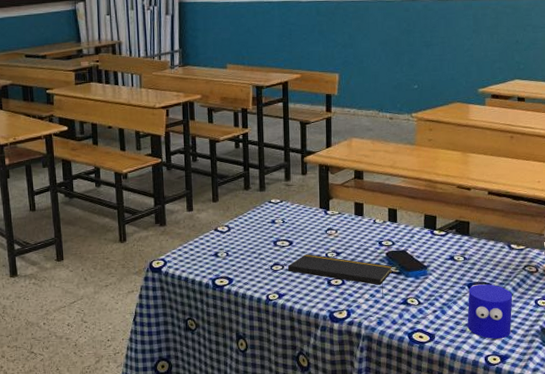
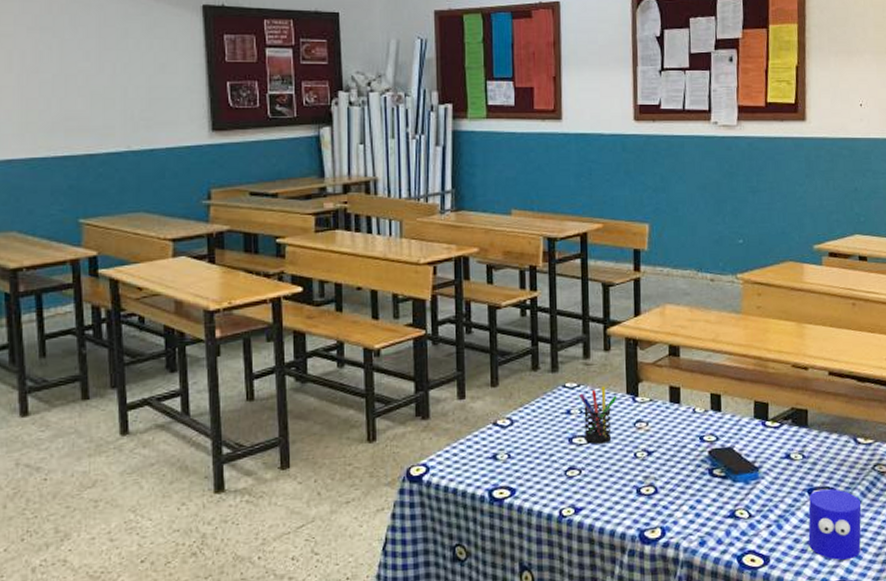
pen holder: none [282,202,312,246] -> present [579,386,617,444]
notepad: present [287,253,392,297] -> none [586,453,716,509]

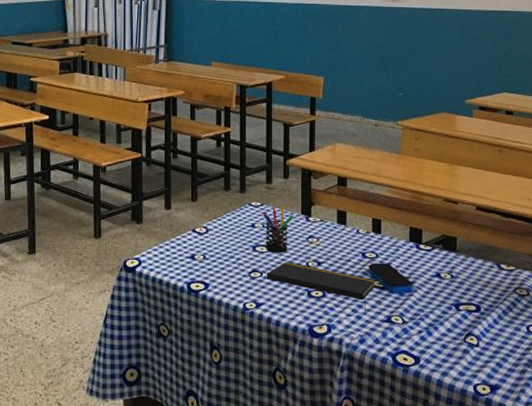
notepad: none [586,453,716,509] -> present [266,261,375,313]
cup: present [808,488,862,560] -> none [454,305,503,366]

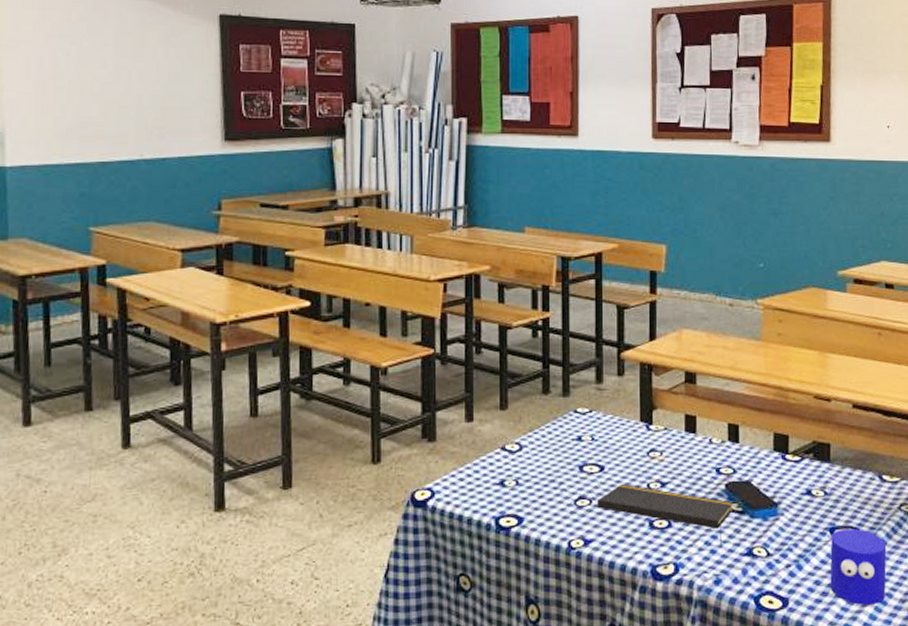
pen holder: present [262,206,294,253] -> none [591,412,631,473]
cup: none [454,305,503,366] -> present [830,528,887,605]

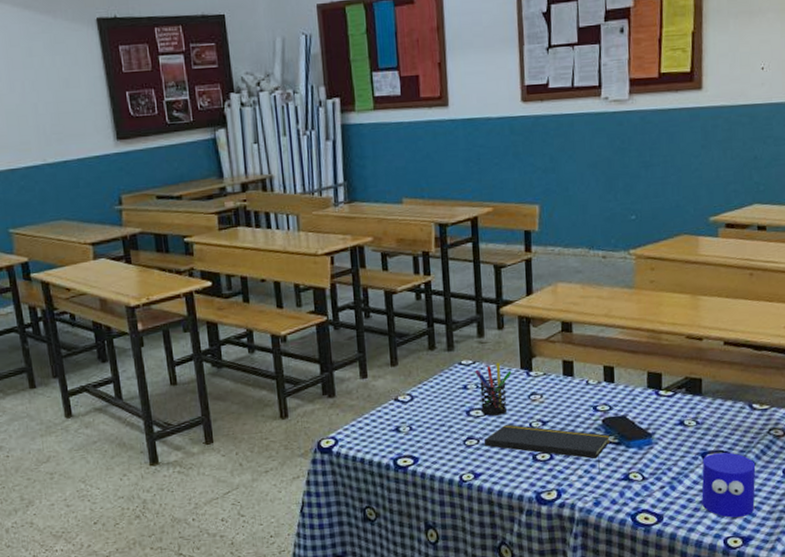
pen holder: none [591,412,631,473] -> present [475,362,512,416]

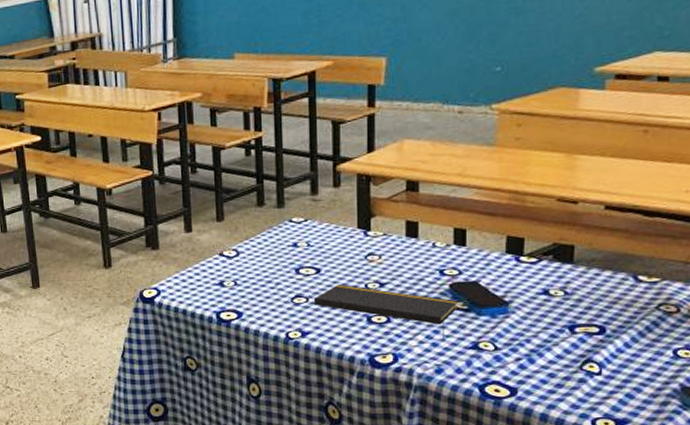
pen holder: present [475,362,512,416] -> none [307,220,347,275]
cup: present [701,452,756,518] -> none [566,326,638,397]

